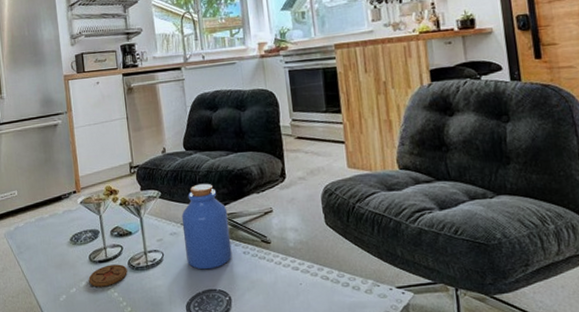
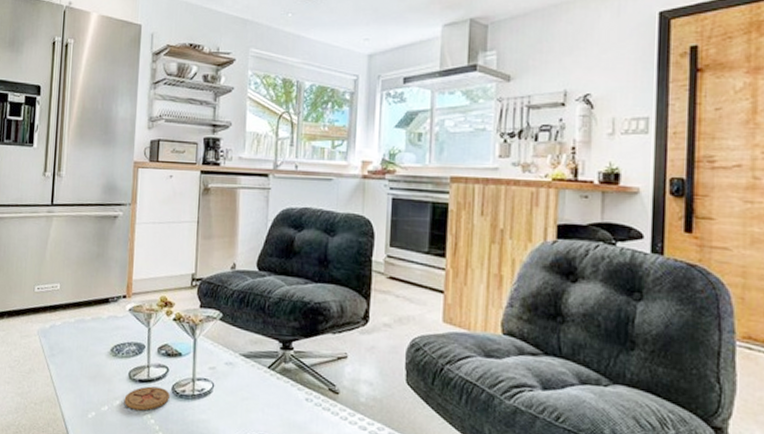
jar: present [181,183,232,270] -> none [239,311,295,412]

